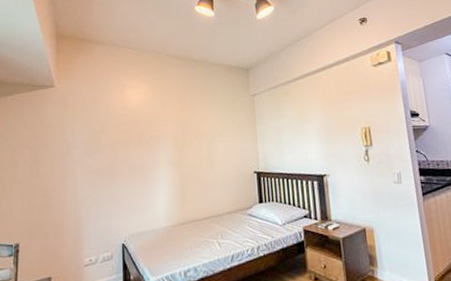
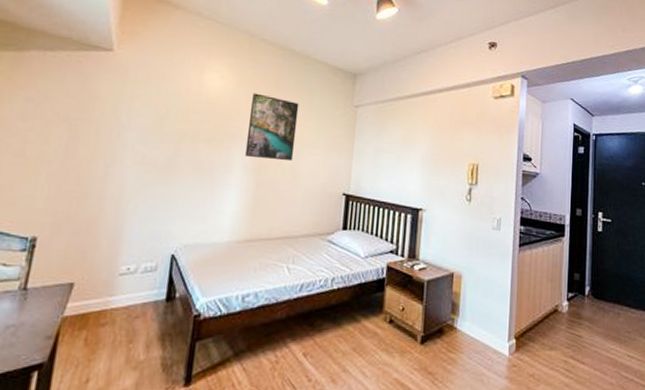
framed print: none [166,99,208,153] -> present [244,93,300,162]

